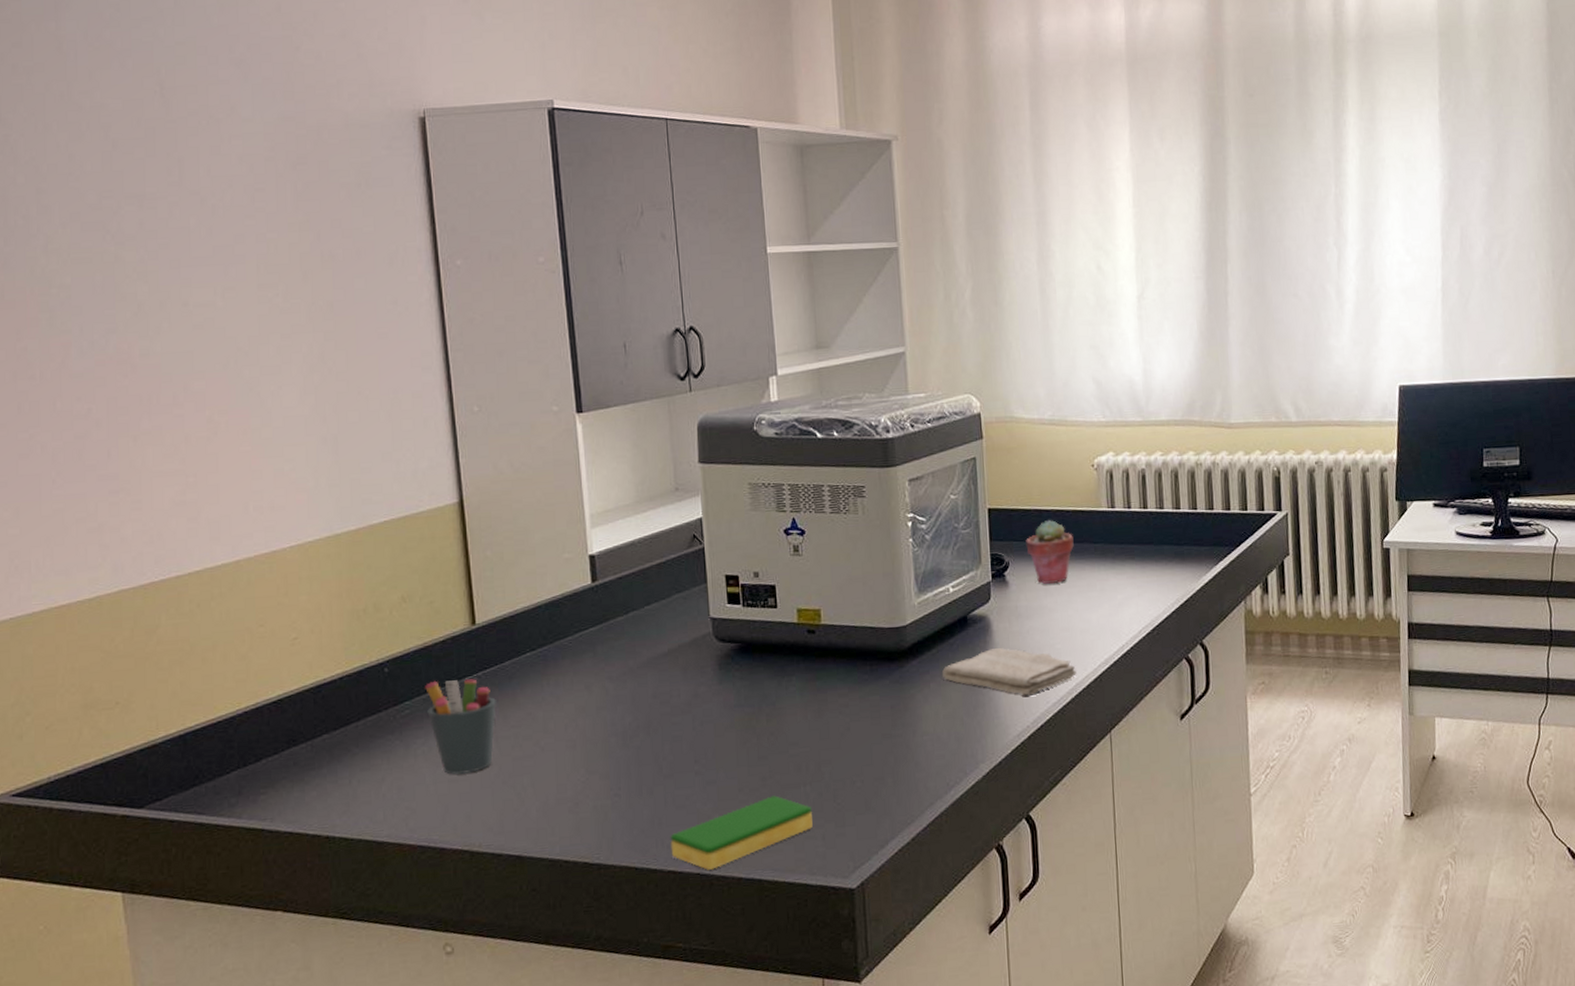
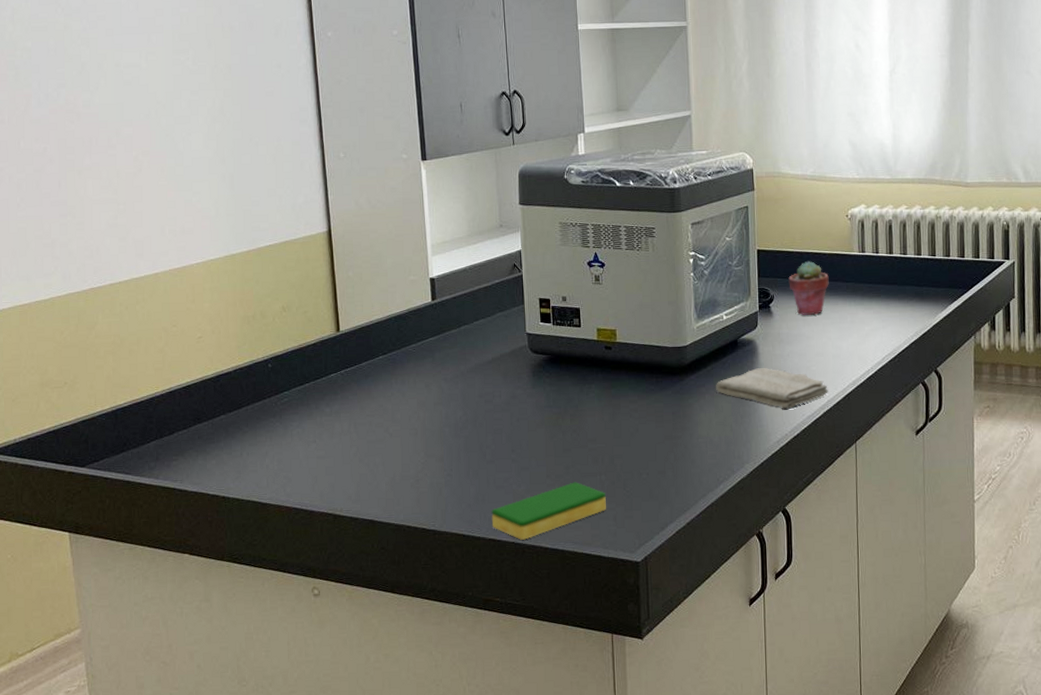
pen holder: present [425,679,496,774] -> none [300,375,355,452]

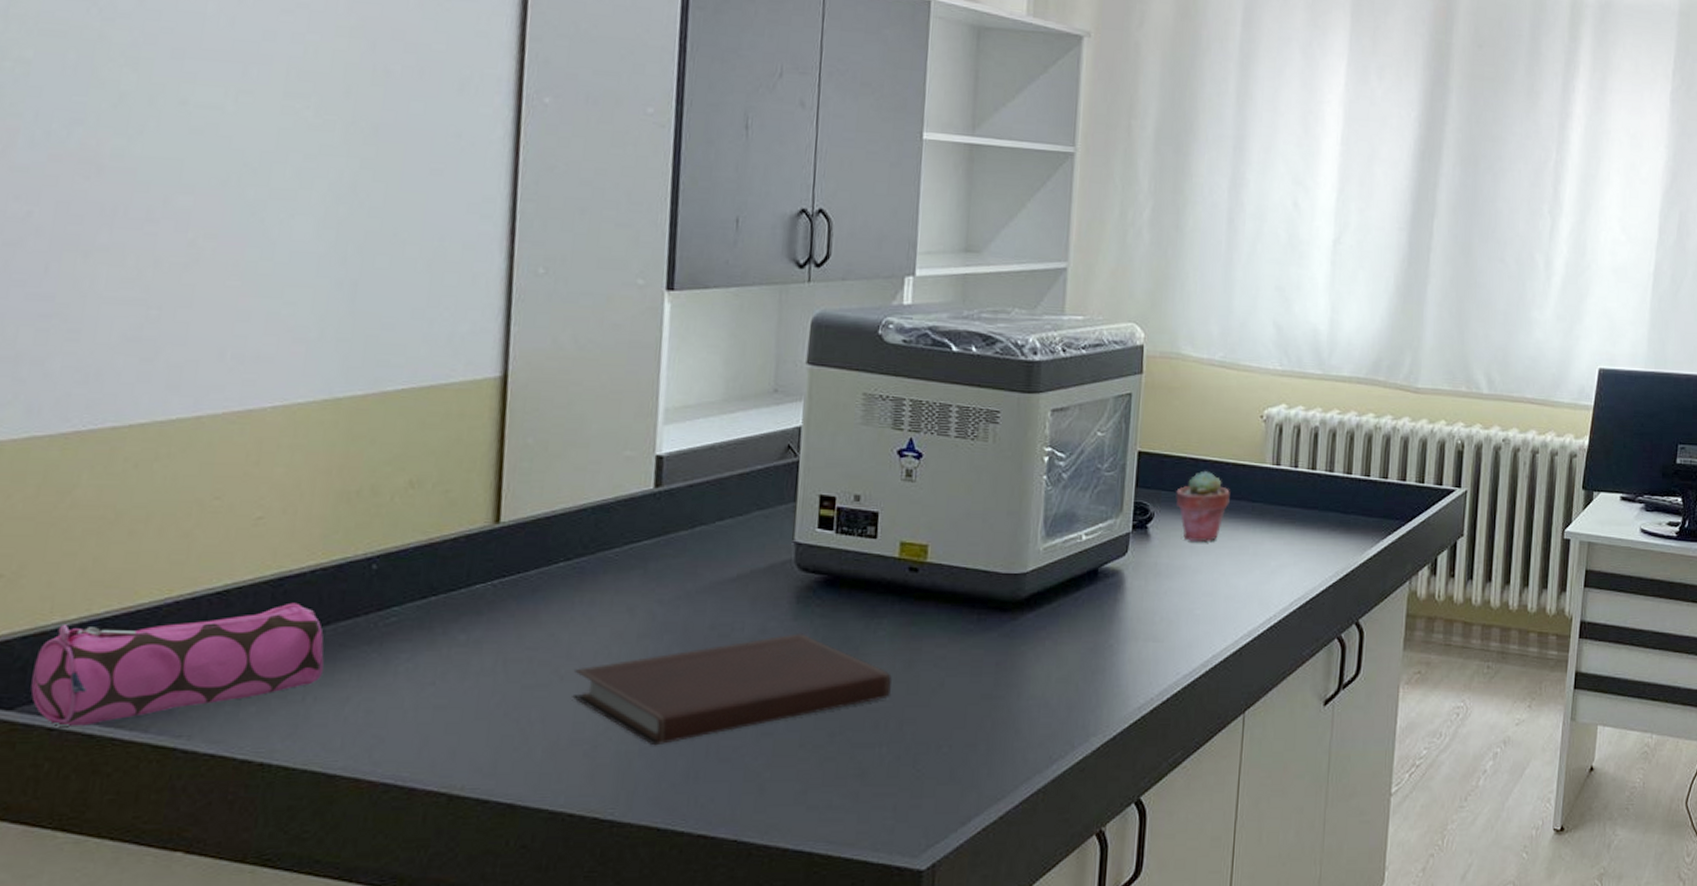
pencil case: none [92,392,250,476] -> present [31,602,324,726]
notebook: none [397,397,603,479] -> present [572,633,892,746]
dish sponge: present [491,482,606,540] -> none [704,755,885,837]
washcloth: present [716,367,828,409] -> none [1061,607,1215,664]

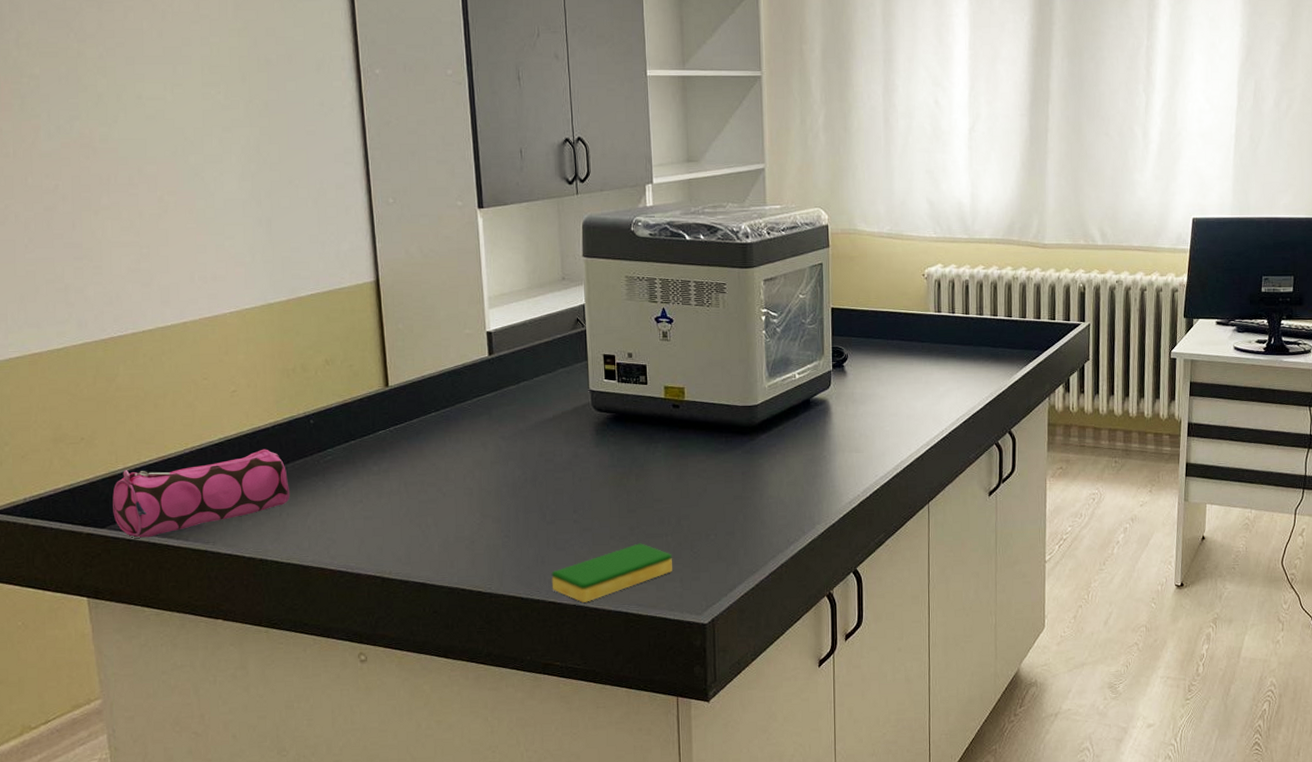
notebook: present [572,633,892,746] -> none [451,456,669,540]
dish sponge: none [704,755,885,837] -> present [551,543,672,603]
potted succulent: present [1176,470,1230,543] -> none [863,319,904,376]

